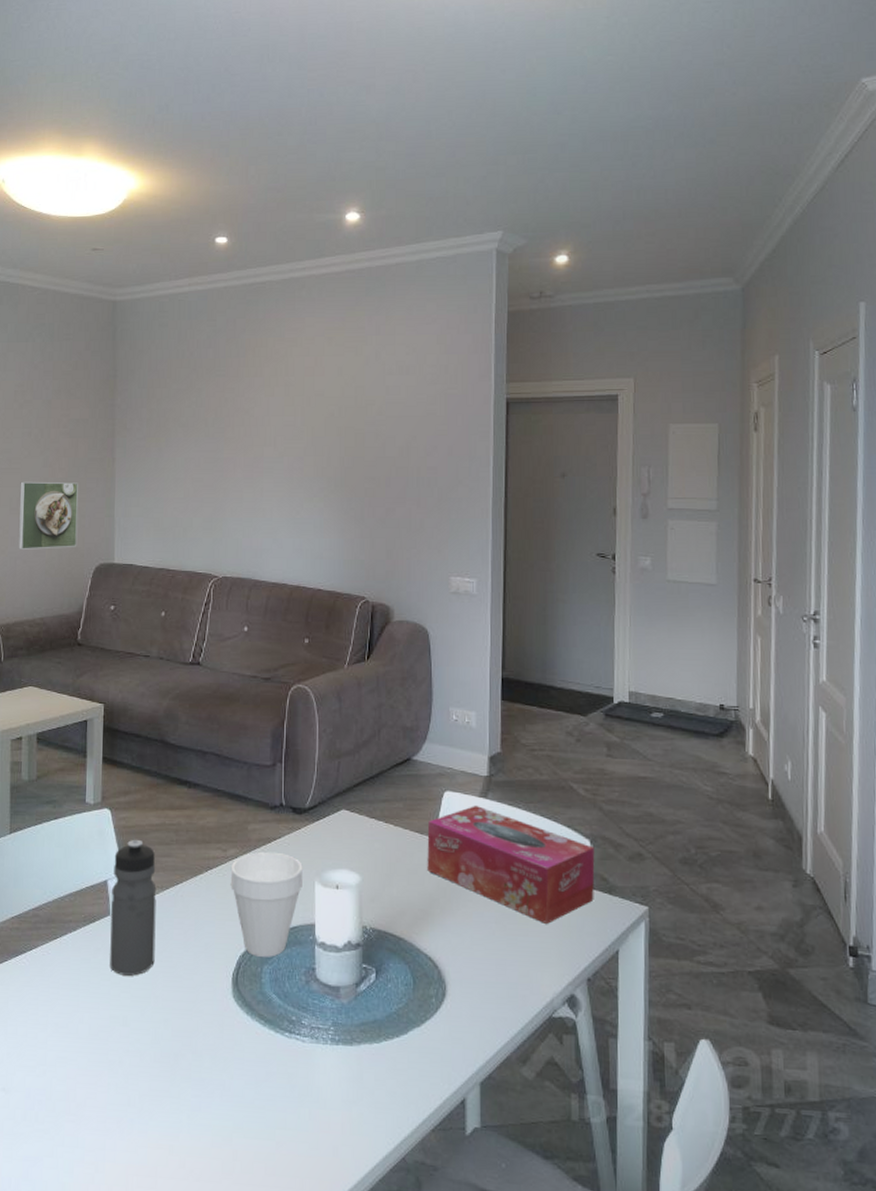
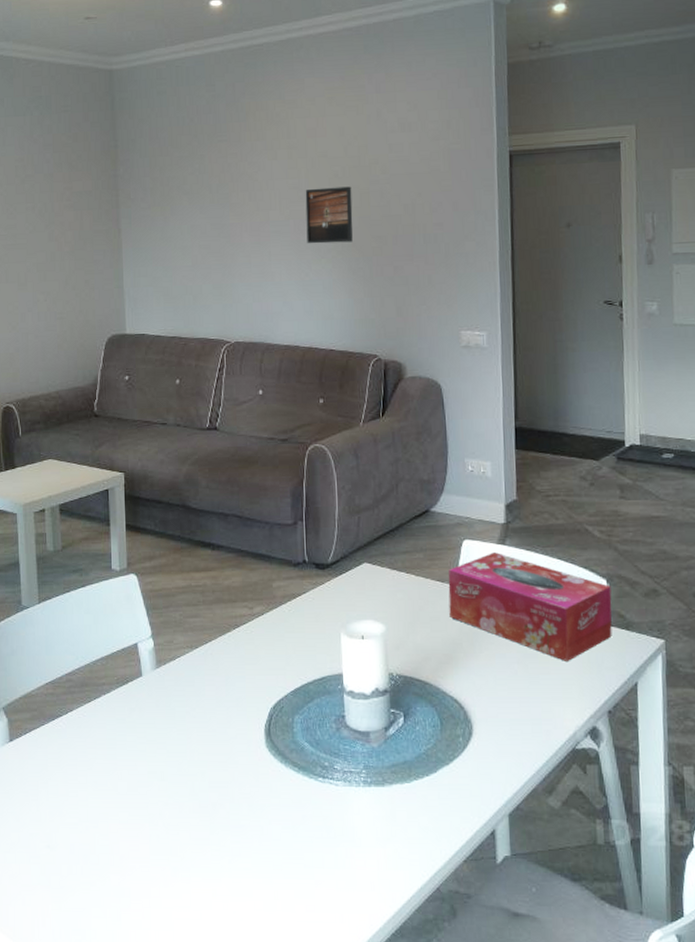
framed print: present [18,481,78,549] -> none [27,255,88,325]
water bottle: present [110,839,157,976] -> none [143,602,188,733]
cup: present [230,851,303,957] -> none [258,607,329,708]
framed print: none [300,426,347,482] -> present [305,186,353,244]

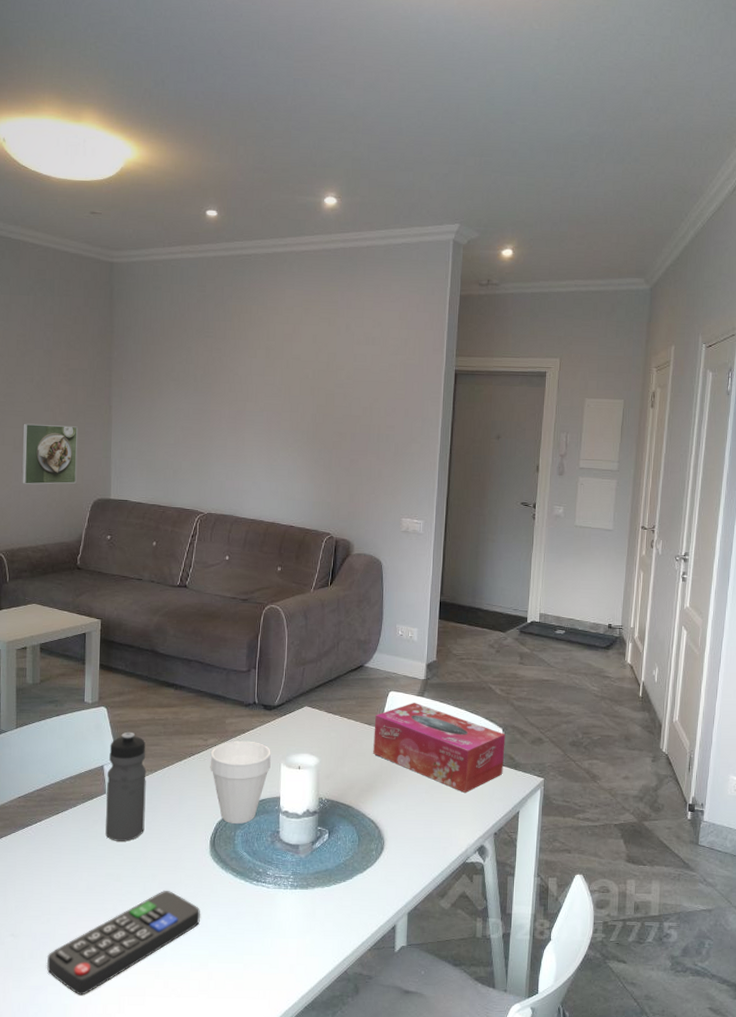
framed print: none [27,255,88,325] -> present [22,423,78,485]
remote control: none [88,791,261,919] -> present [46,891,201,995]
water bottle: none [143,602,188,733] -> present [105,731,147,842]
cup: none [258,607,329,708] -> present [210,740,271,824]
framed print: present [305,186,353,244] -> none [277,386,320,436]

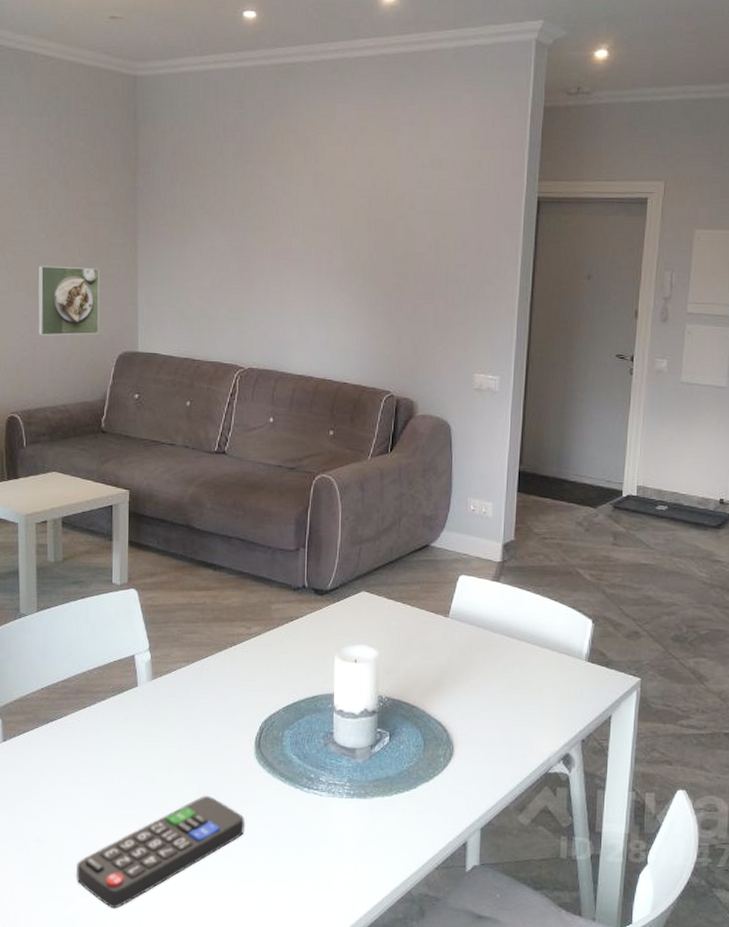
water bottle: present [105,731,147,842] -> none [138,617,183,740]
cup: present [210,740,271,824] -> none [254,629,323,723]
tissue box: present [373,703,506,793] -> none [441,589,596,693]

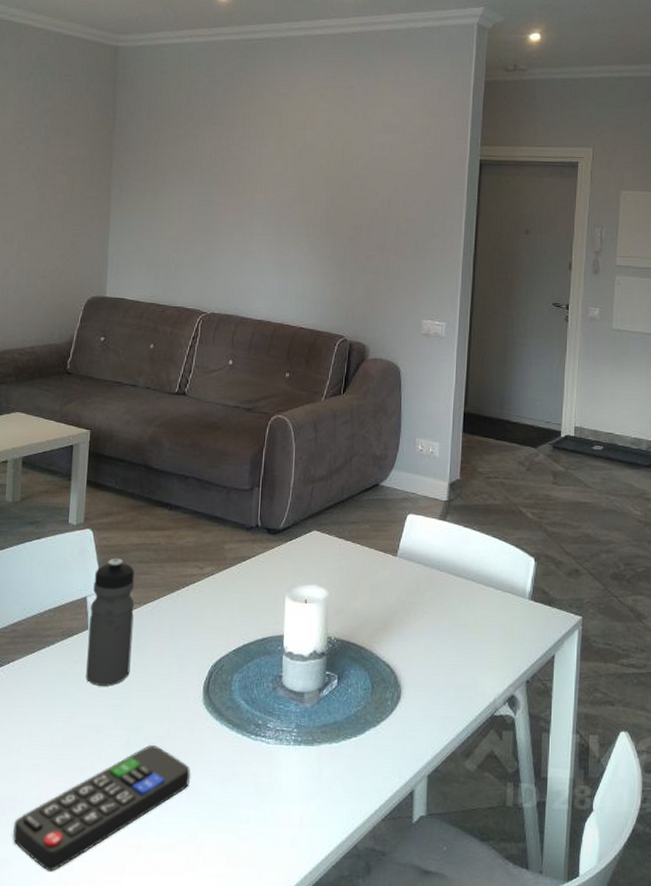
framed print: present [37,265,100,336] -> none [11,215,74,281]
water bottle: none [138,617,183,740] -> present [86,558,135,686]

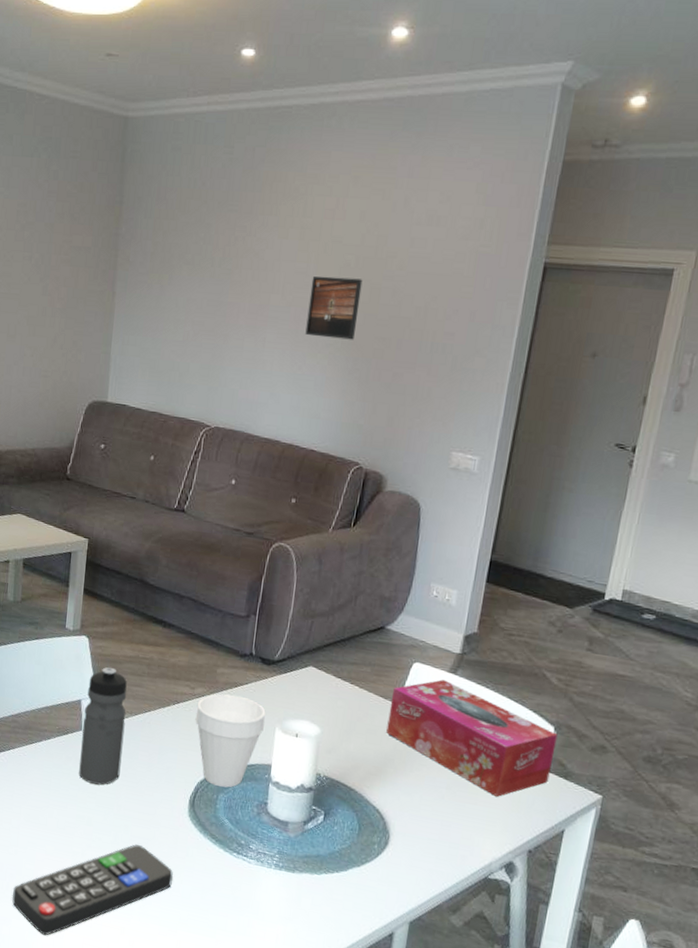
cup: none [205,569,275,667] -> present [195,694,266,788]
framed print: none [288,176,334,229] -> present [305,276,363,340]
tissue box: none [389,527,538,633] -> present [386,679,558,797]

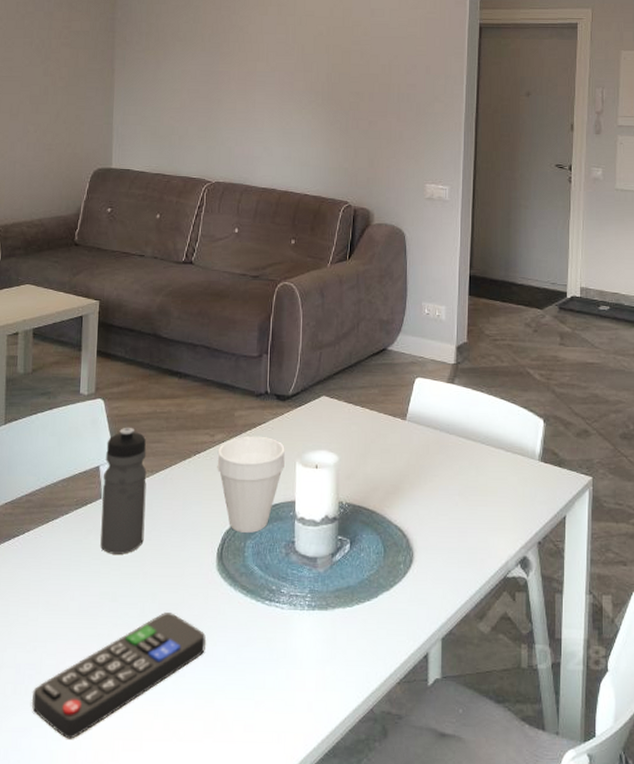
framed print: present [305,276,363,340] -> none [290,44,335,96]
tissue box: present [386,679,558,797] -> none [399,391,547,494]

